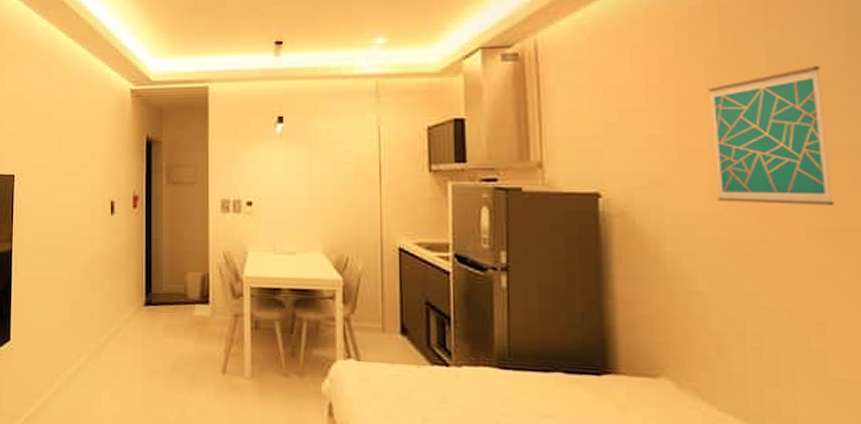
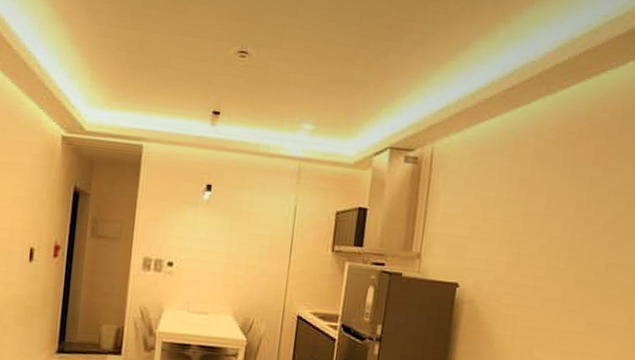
wall art: present [707,65,835,205] -> none [536,201,621,308]

